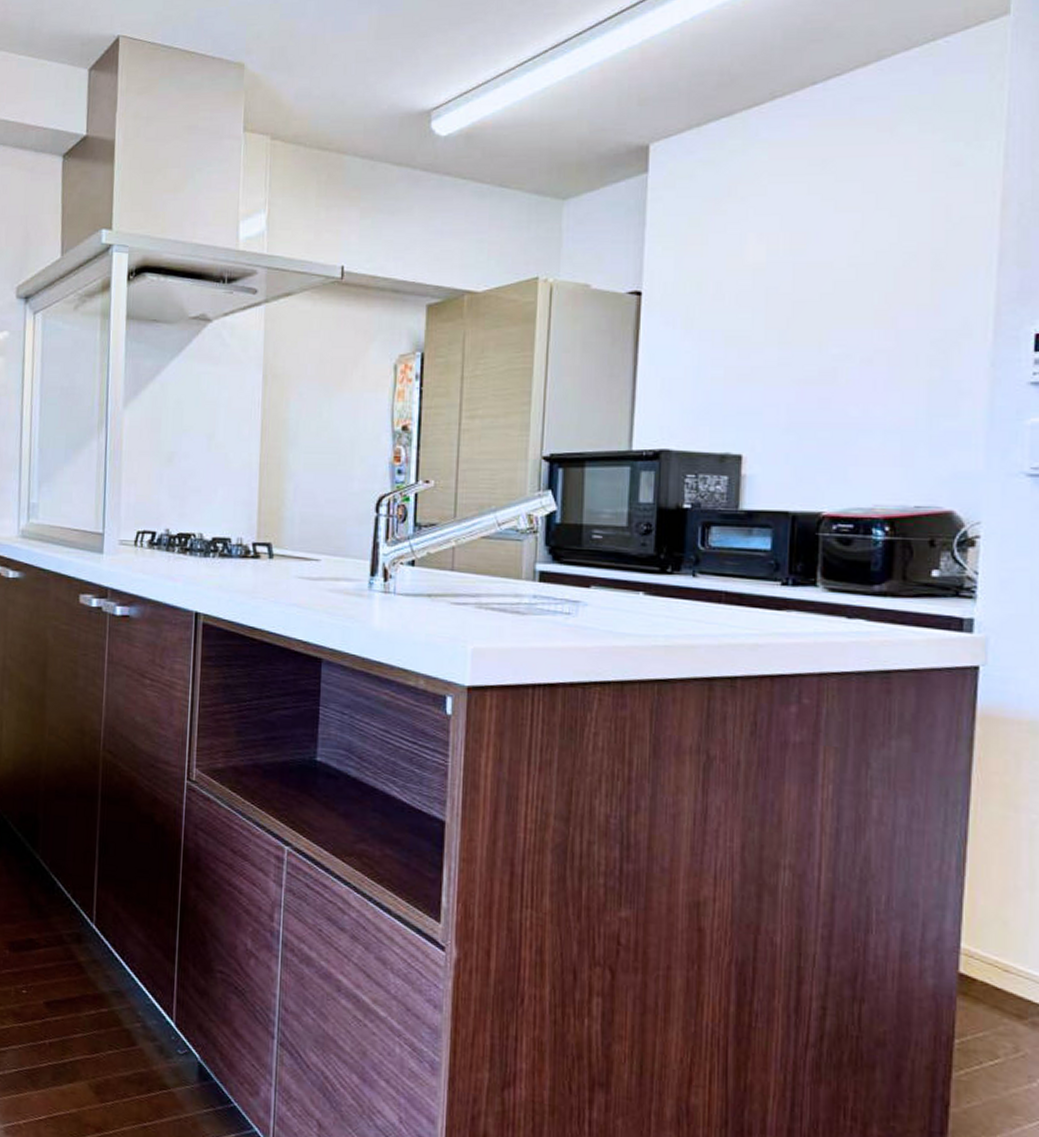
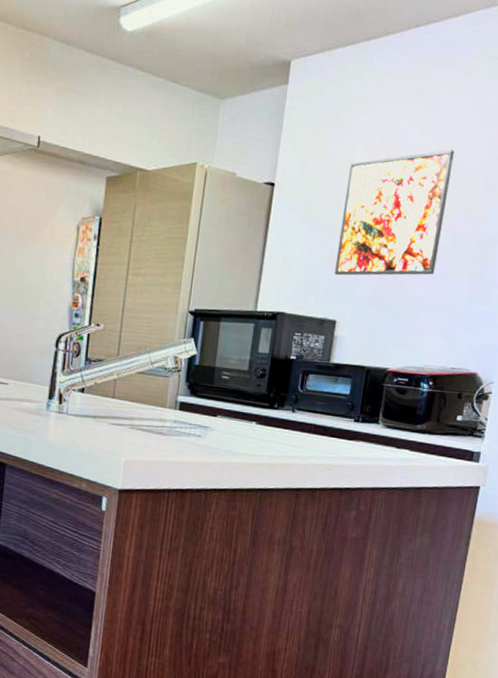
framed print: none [733,227,884,398] -> present [334,149,455,276]

